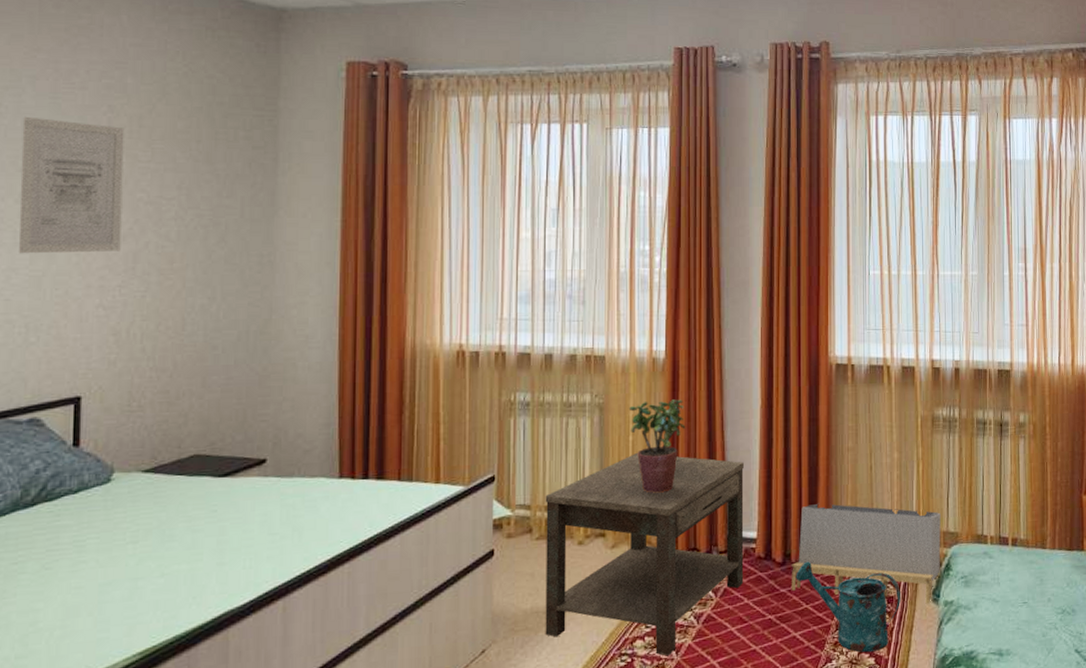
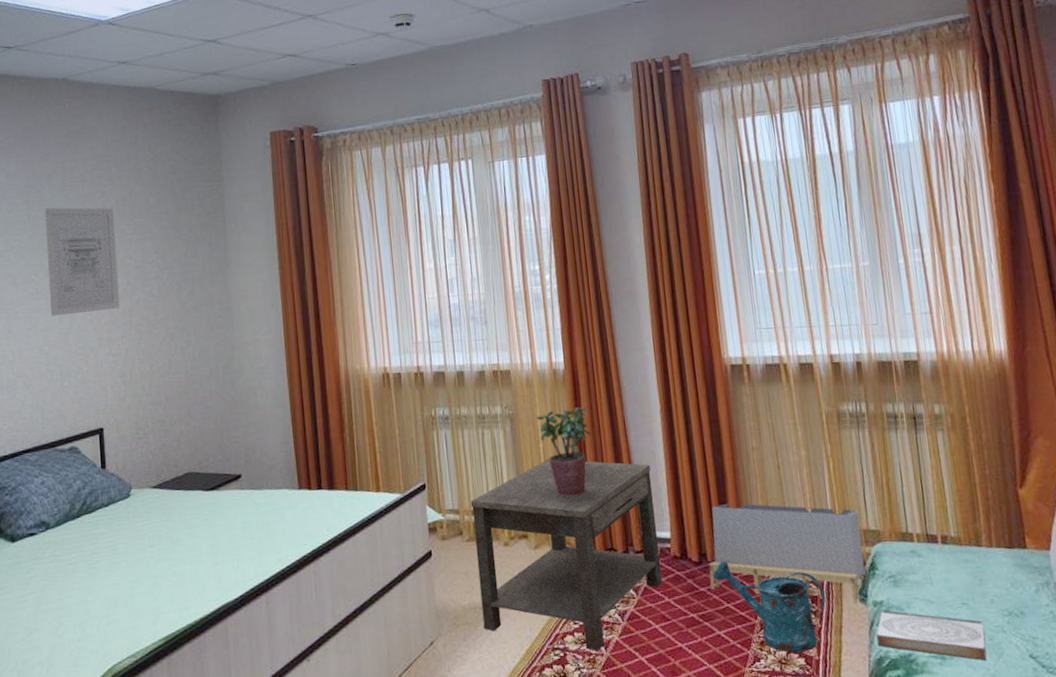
book: none [943,609,1039,656] -> present [876,610,987,661]

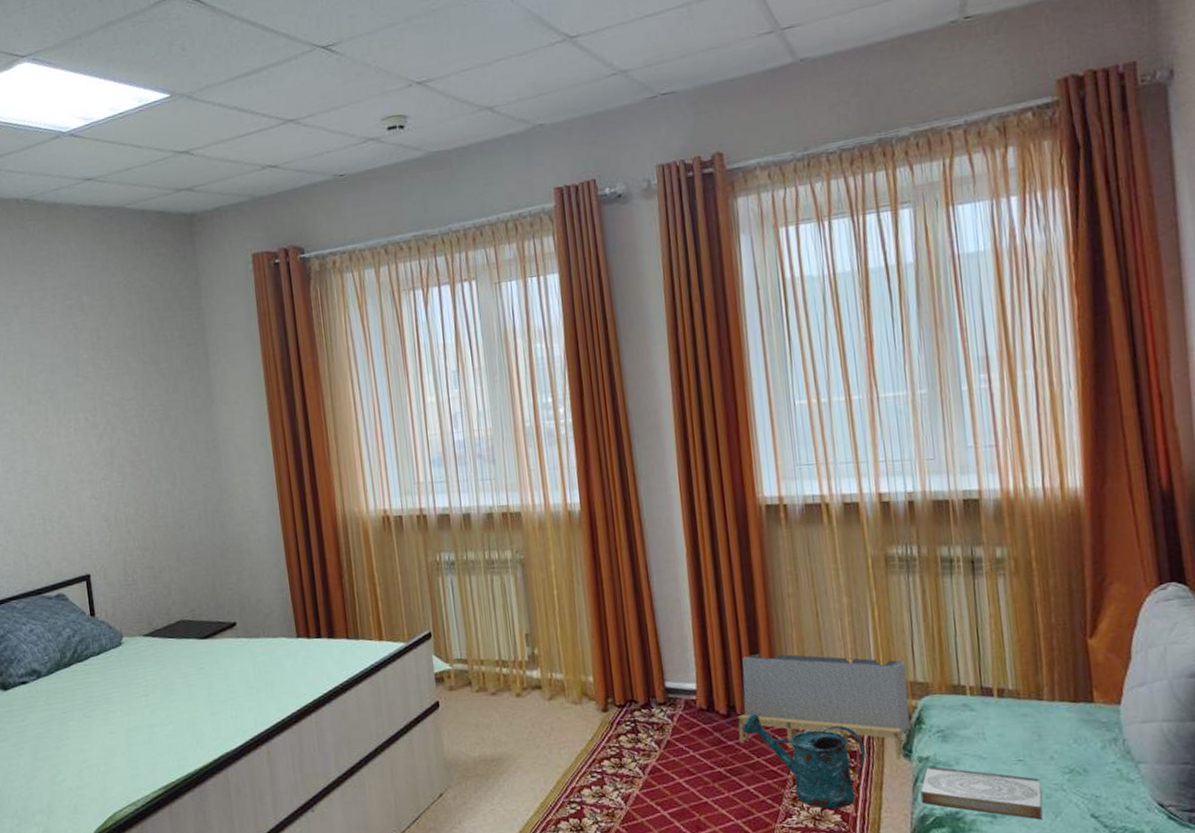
wall art: present [44,207,120,316] -> none [14,341,100,458]
side table: present [470,458,663,652] -> none [479,606,687,806]
potted plant: present [536,407,591,497] -> none [549,551,610,646]

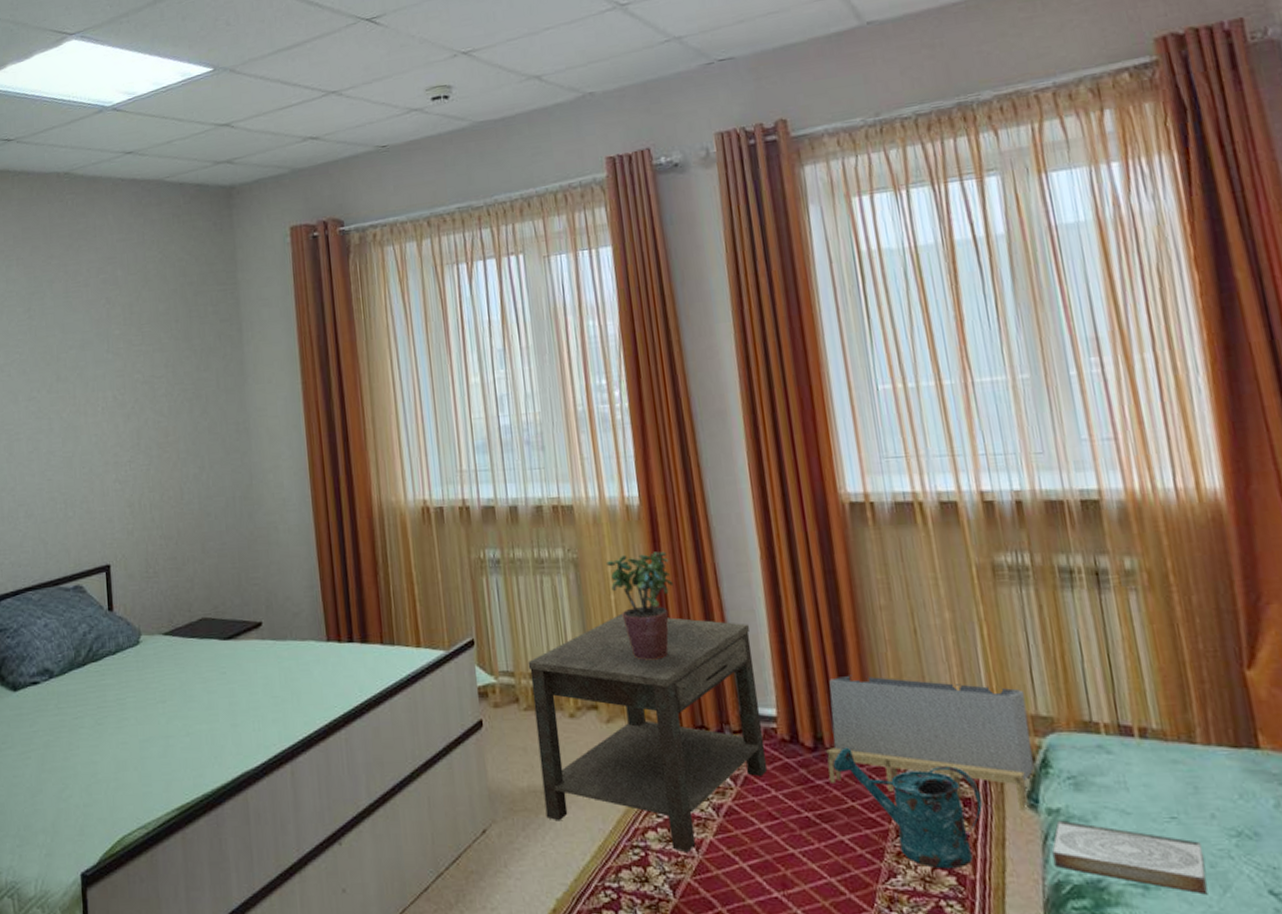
side table: none [479,606,687,806] -> present [528,613,768,853]
potted plant: none [549,551,610,646] -> present [605,551,674,661]

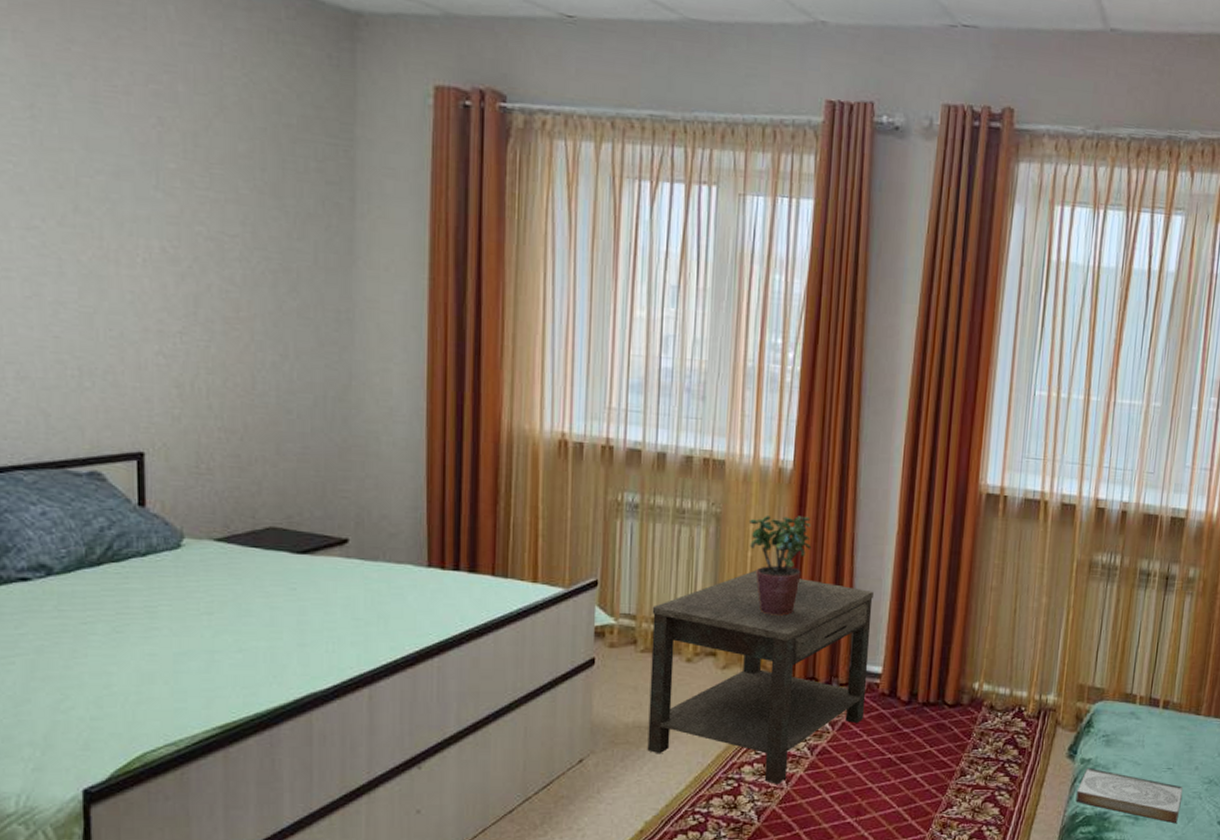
storage bin: present [826,675,1035,811] -> none [915,643,1088,759]
watering can: present [833,747,982,868] -> none [921,703,1034,801]

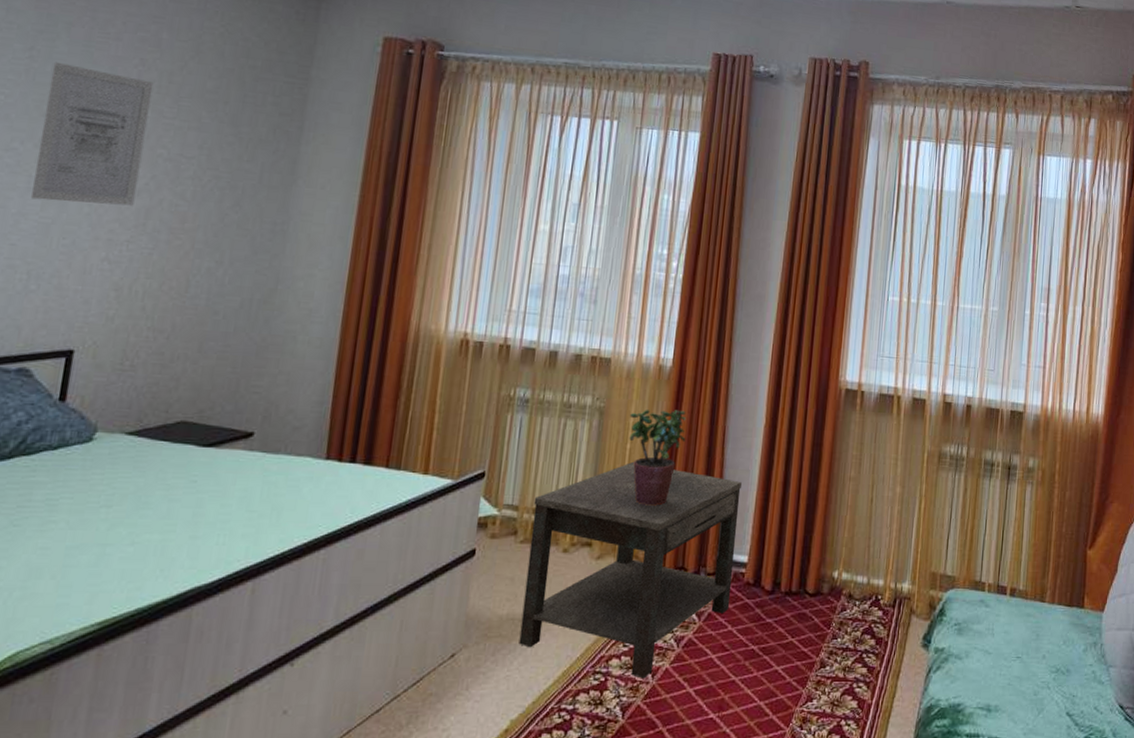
wall art: none [60,122,180,293] -> present [31,61,154,206]
book: present [1075,767,1183,824] -> none [930,657,1032,716]

